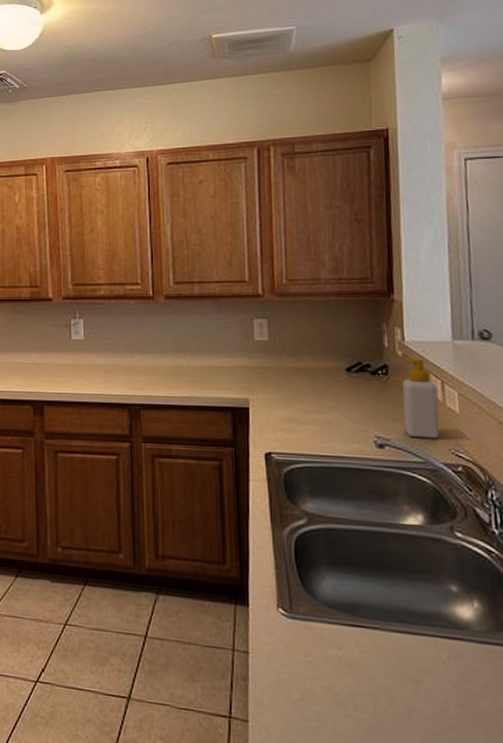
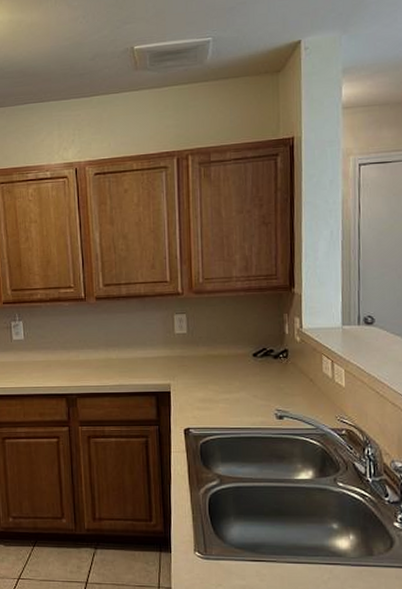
soap bottle: present [402,359,440,439] -> none [299,343,329,409]

